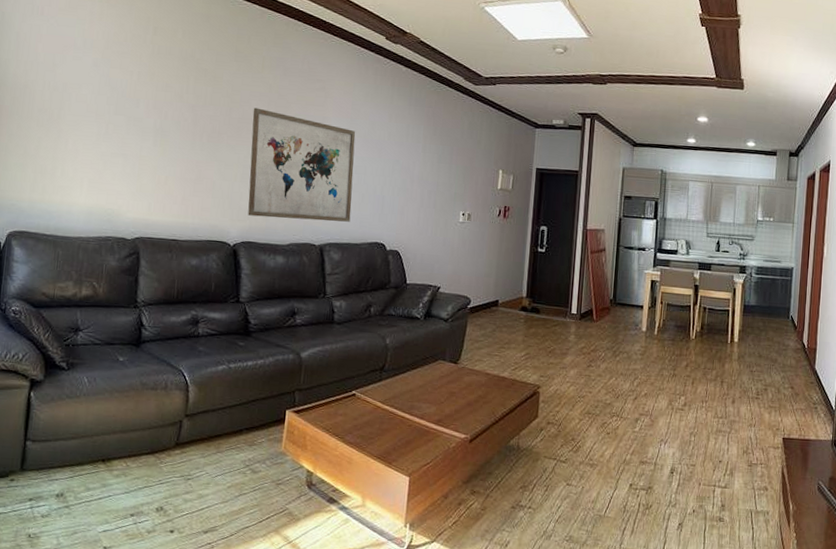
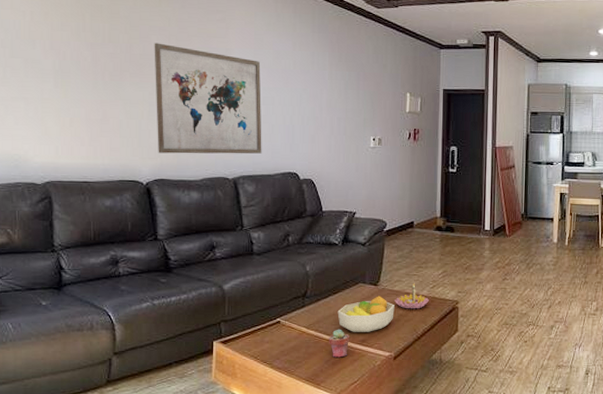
potted succulent: none [404,406,426,437] -> present [329,329,350,358]
fruit bowl: none [414,374,474,412] -> present [337,296,395,332]
candle holder: none [474,363,510,391] -> present [395,283,429,309]

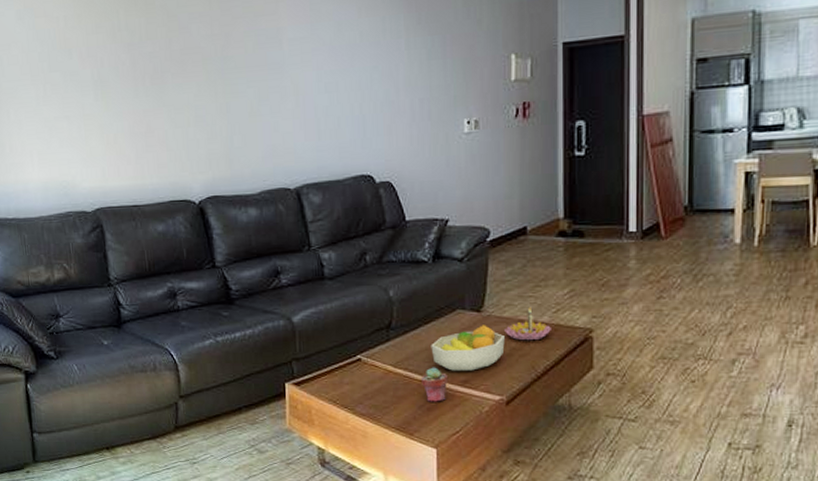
wall art: present [154,43,262,154] -> none [195,32,328,165]

